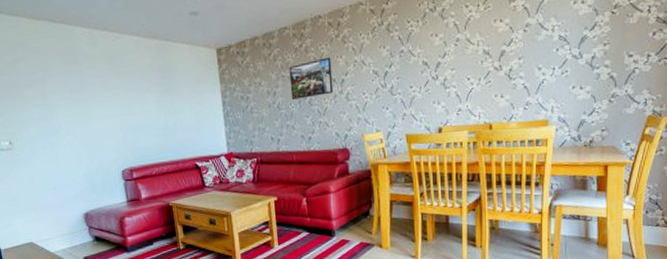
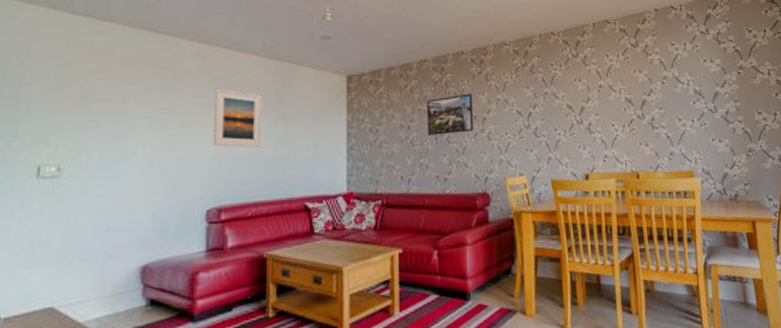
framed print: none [109,69,154,119] -> present [212,88,262,147]

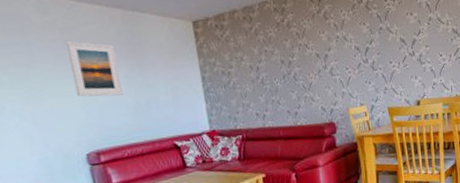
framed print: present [426,93,474,135] -> none [271,32,318,75]

